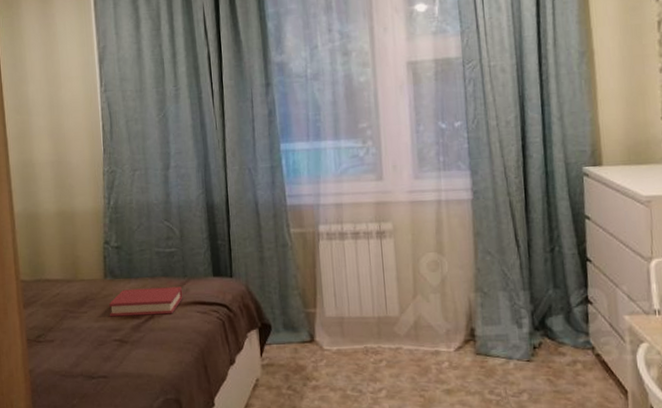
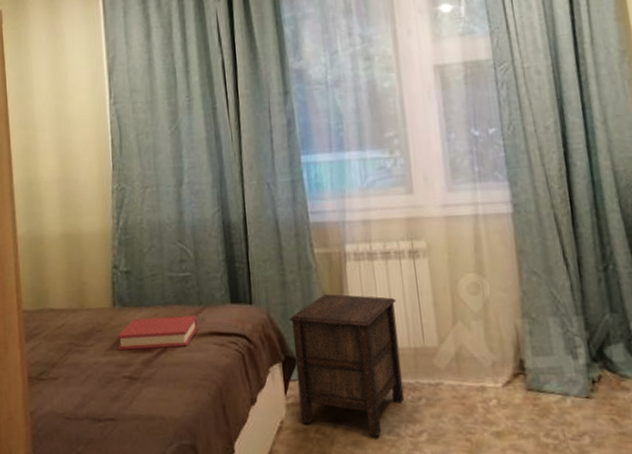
nightstand: none [265,269,368,393] -> present [288,294,405,436]

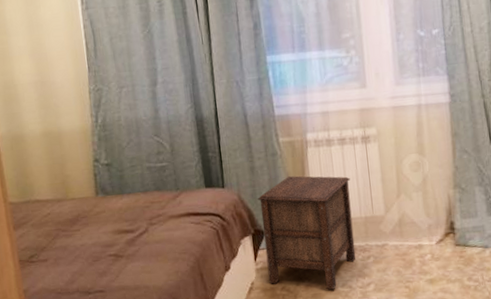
hardback book: present [118,315,199,351] -> none [102,199,177,233]

